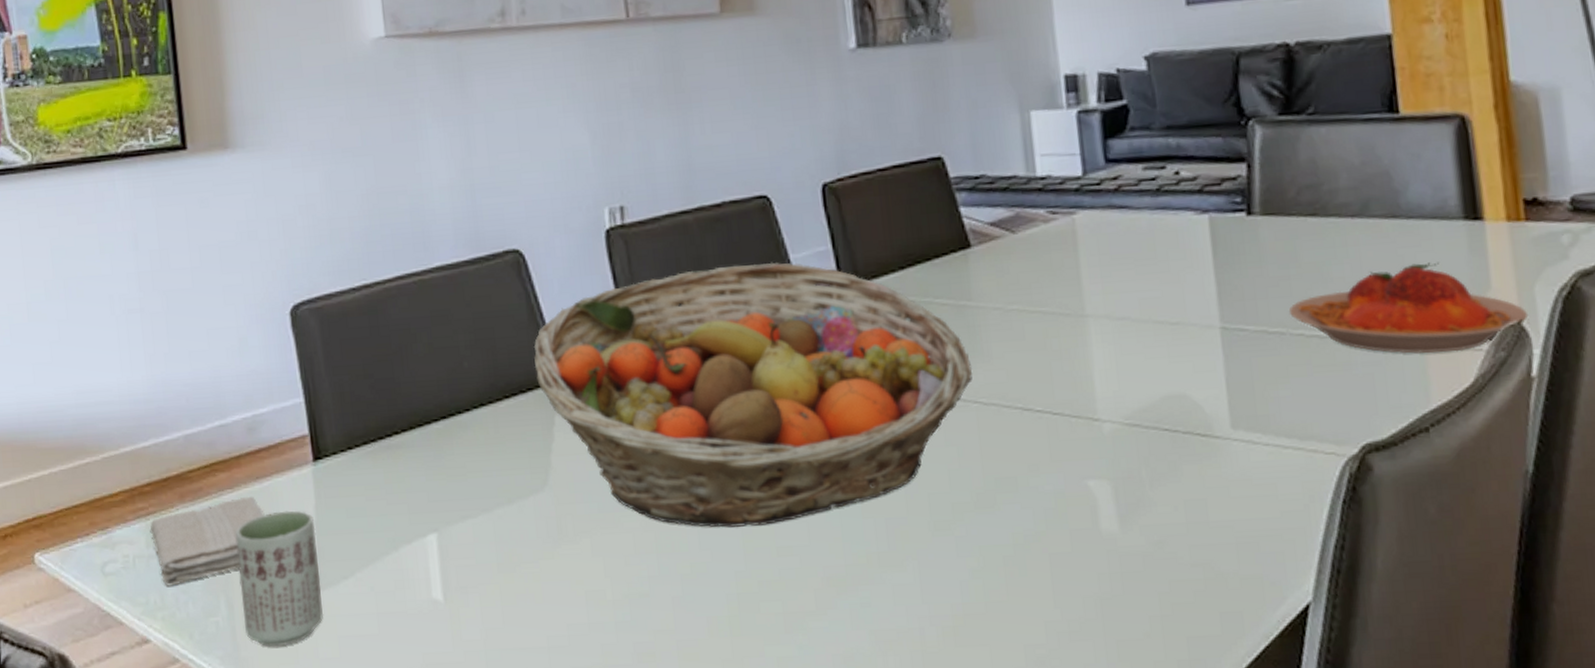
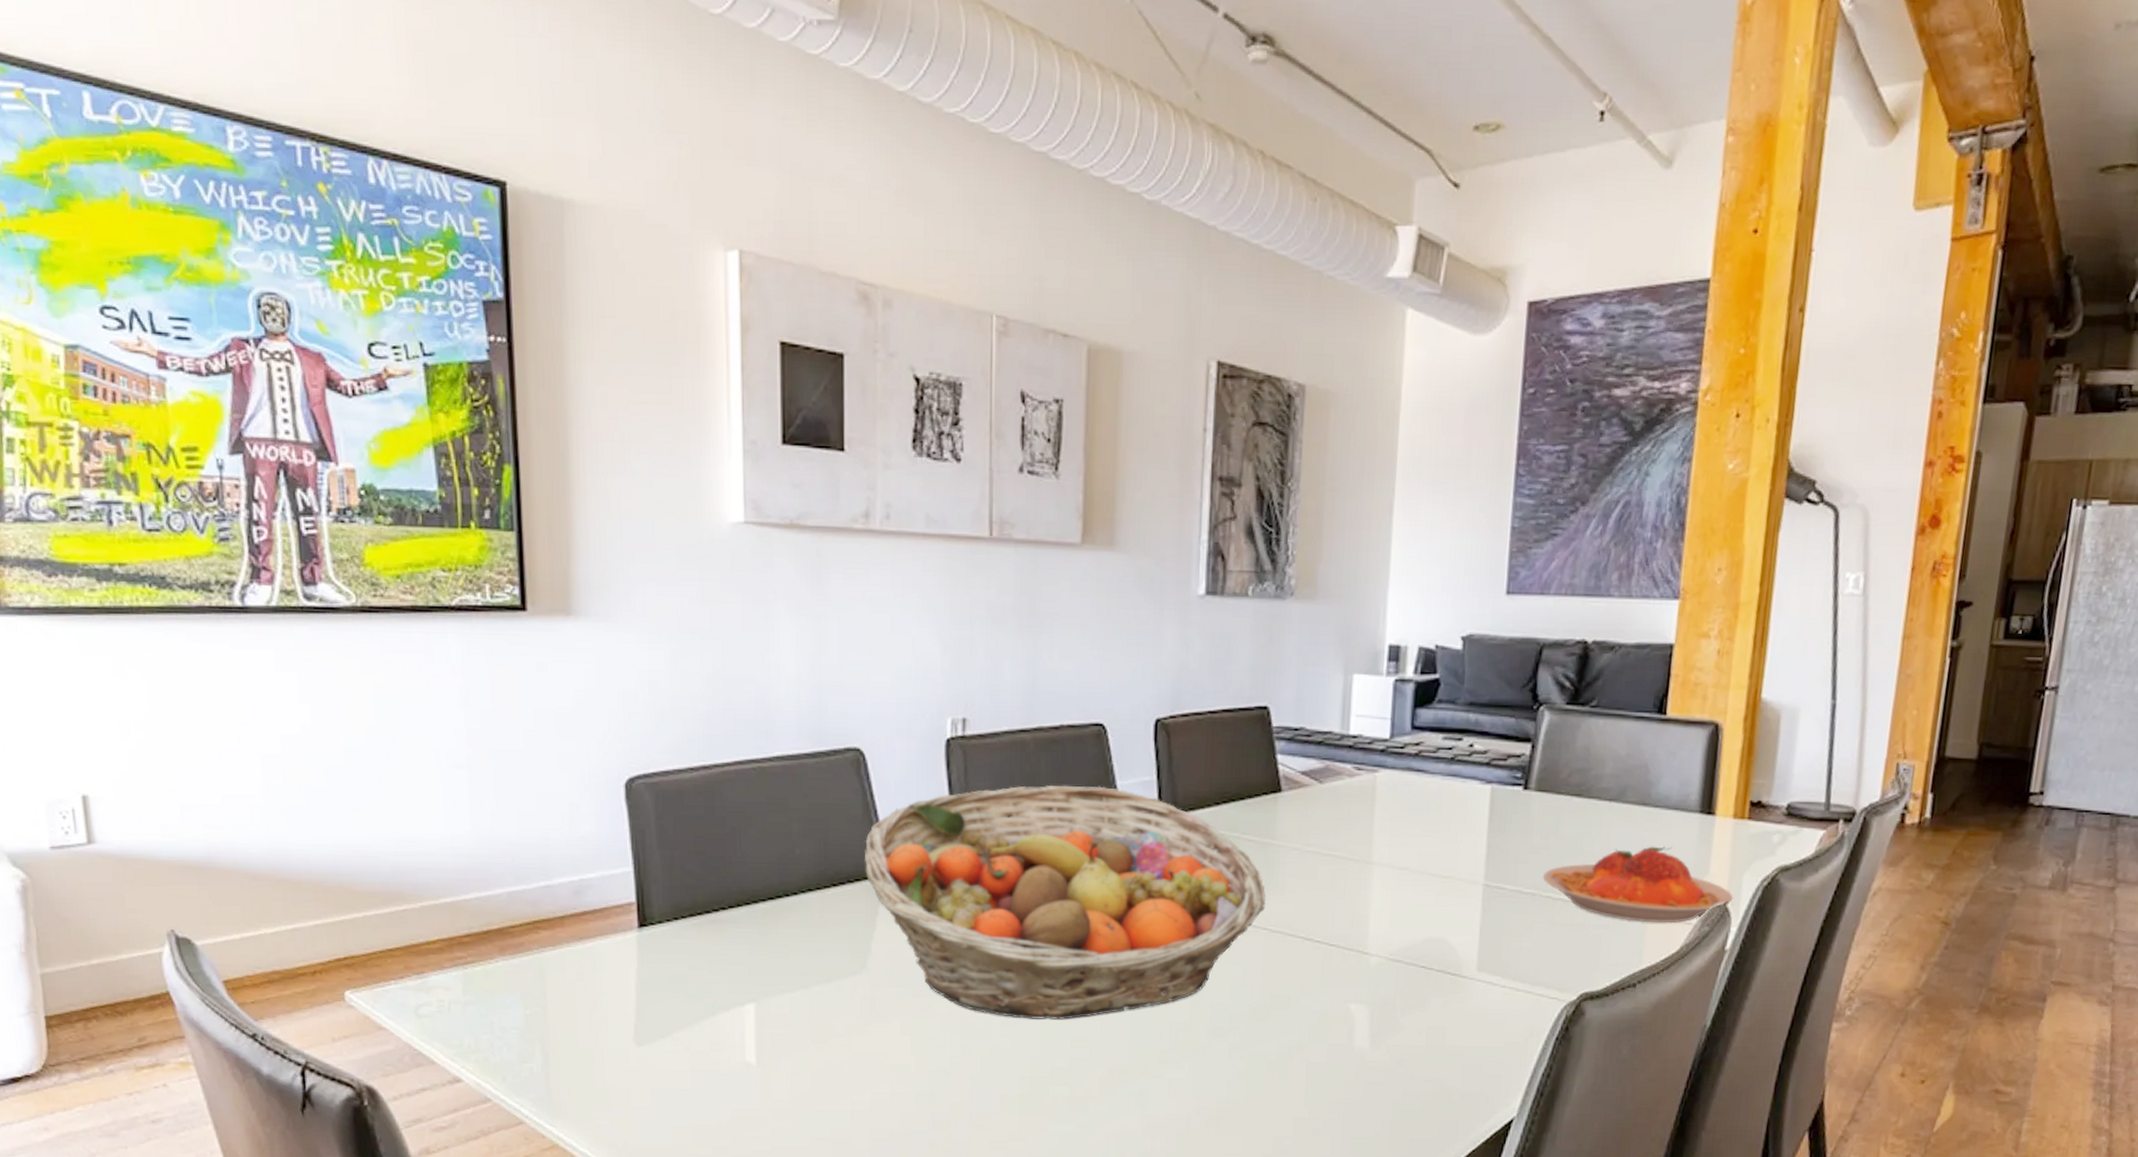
washcloth: present [150,496,265,586] -> none [467,955,586,1032]
cup: present [235,510,324,648] -> none [555,971,639,1094]

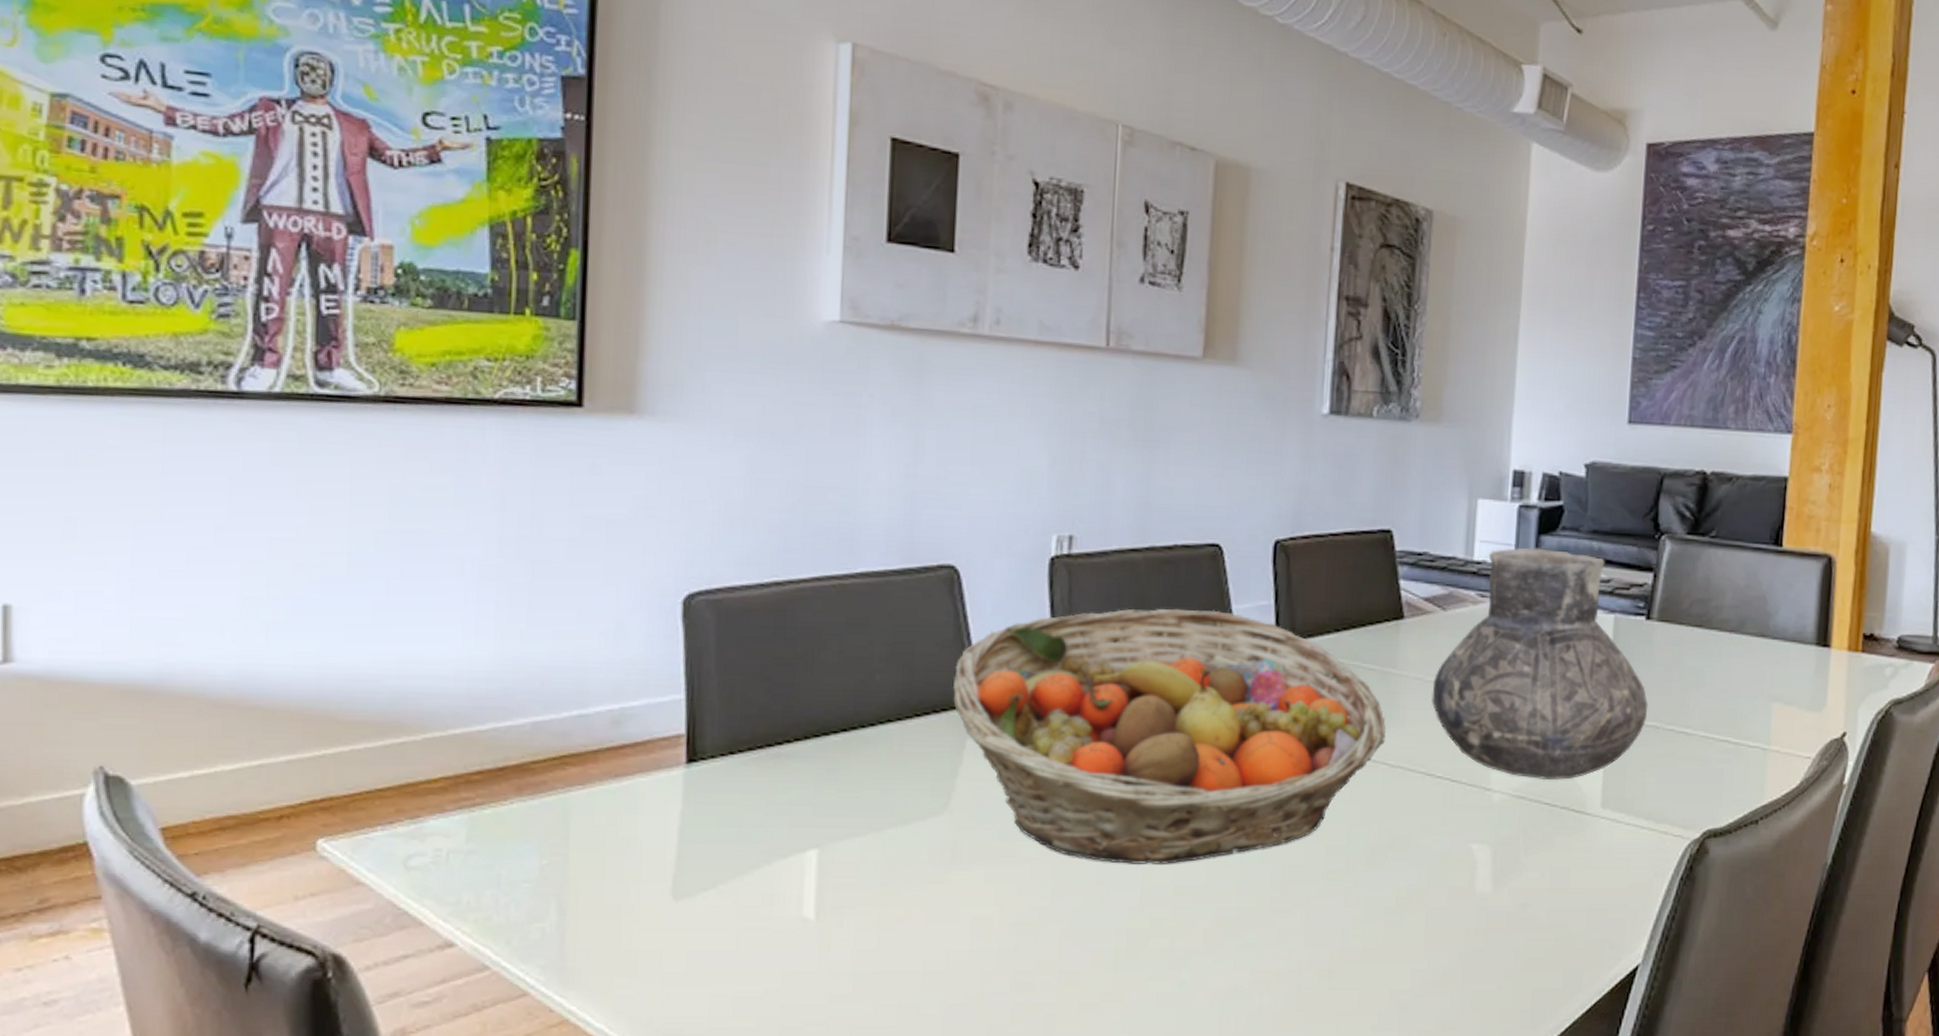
vase: none [1309,720,1525,945] -> present [1431,547,1648,780]
plate: present [1542,846,1733,924] -> none [1665,678,1849,758]

